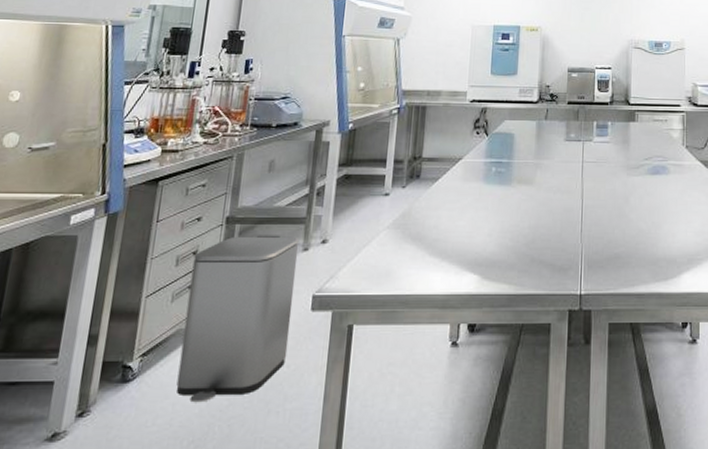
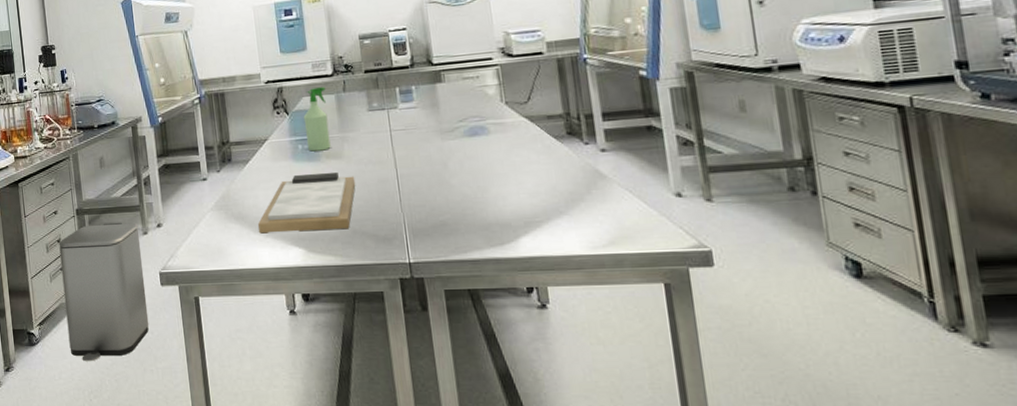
clipboard: none [435,197,542,257] -> present [258,171,356,234]
spray bottle: none [501,112,528,175] -> present [303,87,331,152]

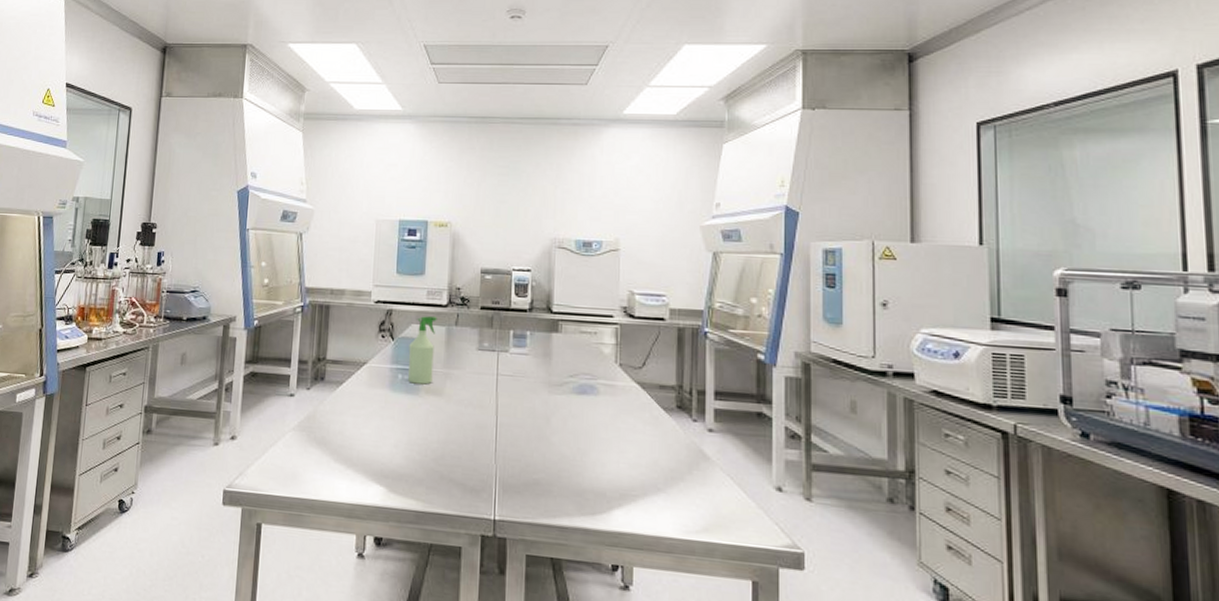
pedal bin: present [58,222,149,362] -> none [107,425,210,580]
clipboard: present [258,171,356,234] -> none [340,406,452,473]

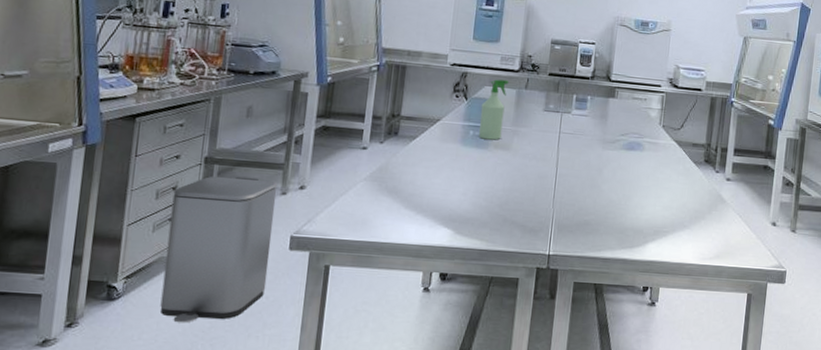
pedal bin: none [107,425,210,580] -> present [160,176,278,323]

